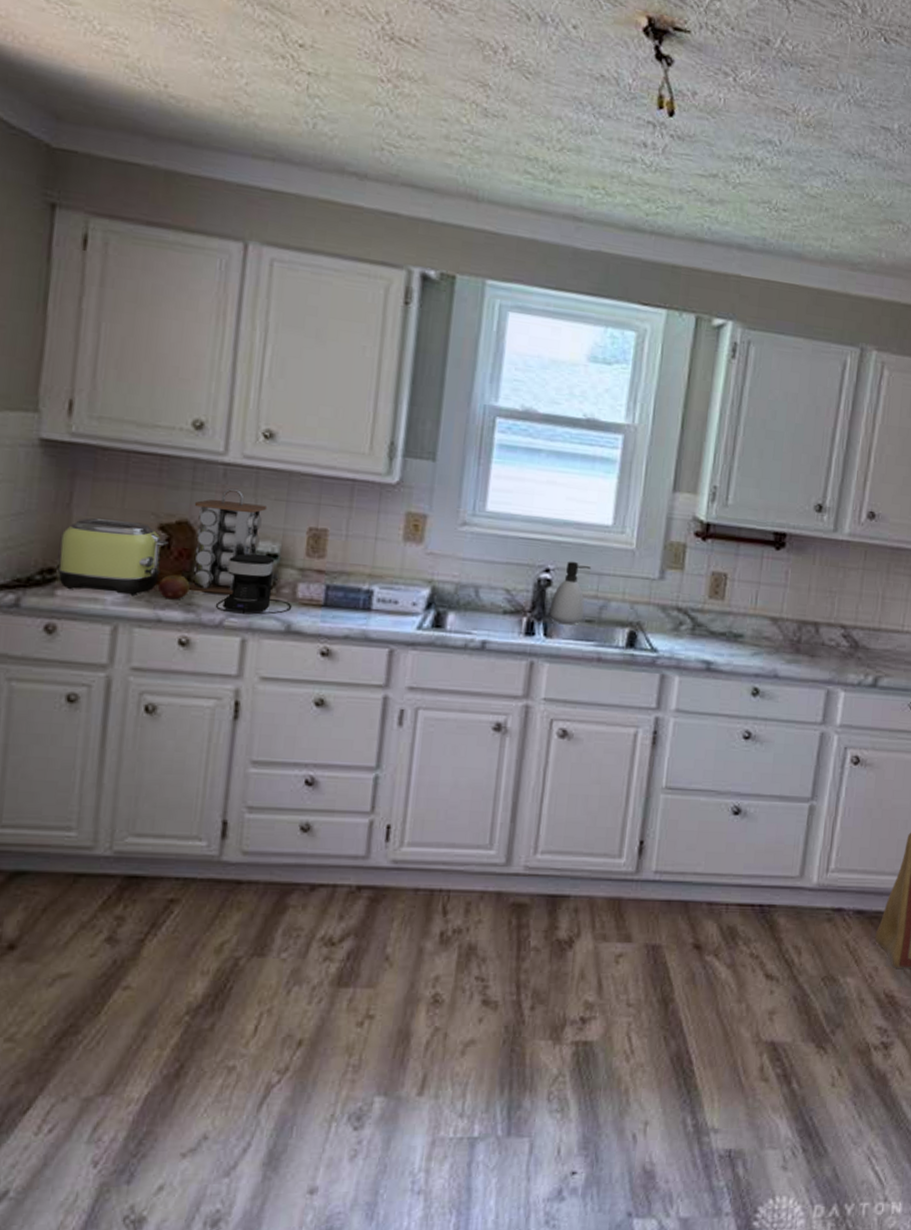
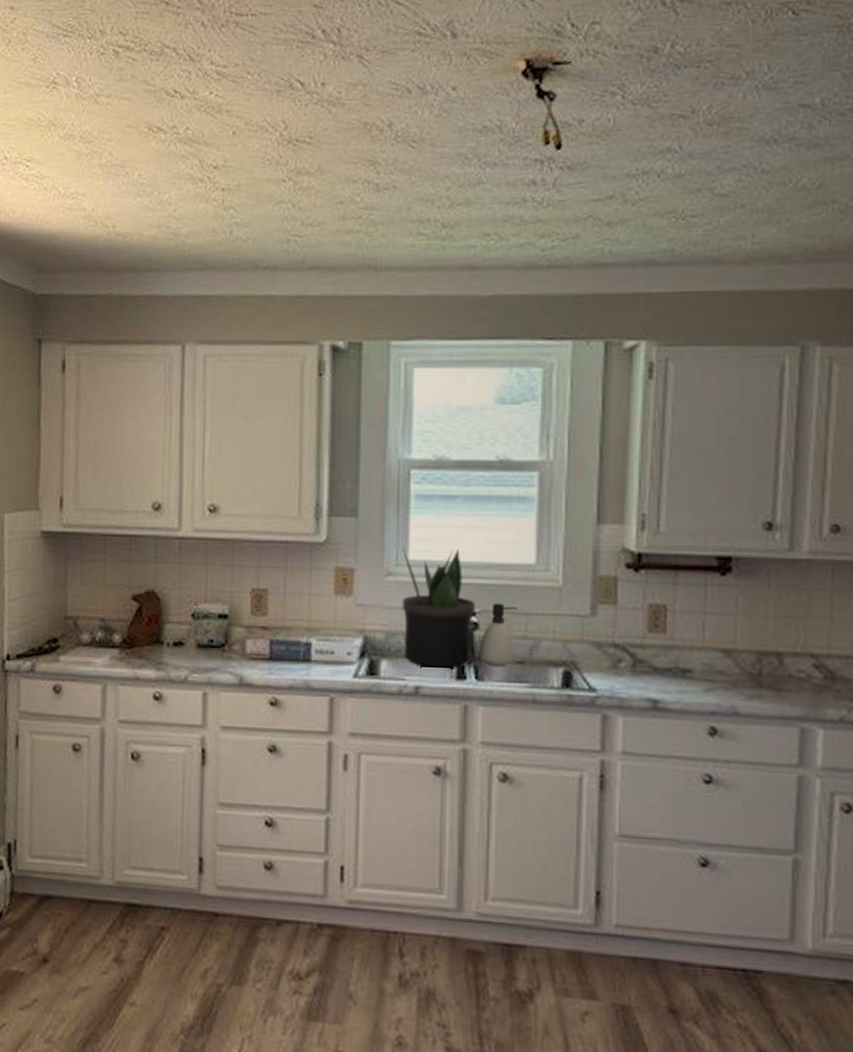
toaster: present [58,517,168,595] -> none [60,593,140,658]
fruit: present [158,574,190,600] -> none [135,638,159,660]
spice rack: present [188,488,268,596] -> none [158,559,216,654]
coffee maker: present [215,553,291,615] -> none [180,615,242,670]
planter: none [474,496,551,624] -> present [402,546,477,669]

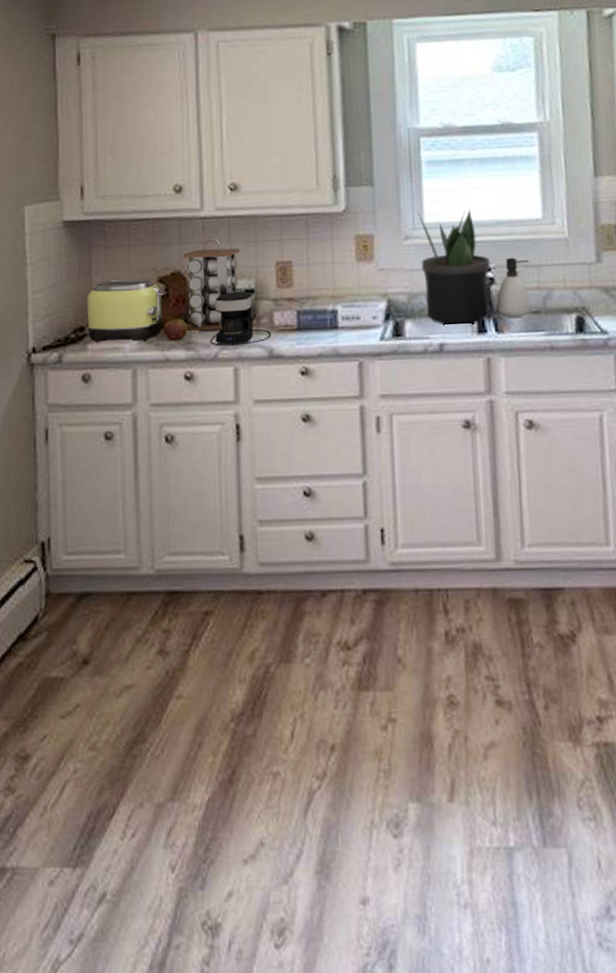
toaster: none [60,593,140,658] -> present [87,278,167,342]
fruit: none [135,638,159,660] -> present [164,318,188,341]
spice rack: none [158,559,216,654] -> present [183,237,240,332]
coffee maker: none [180,615,242,670] -> present [209,291,271,346]

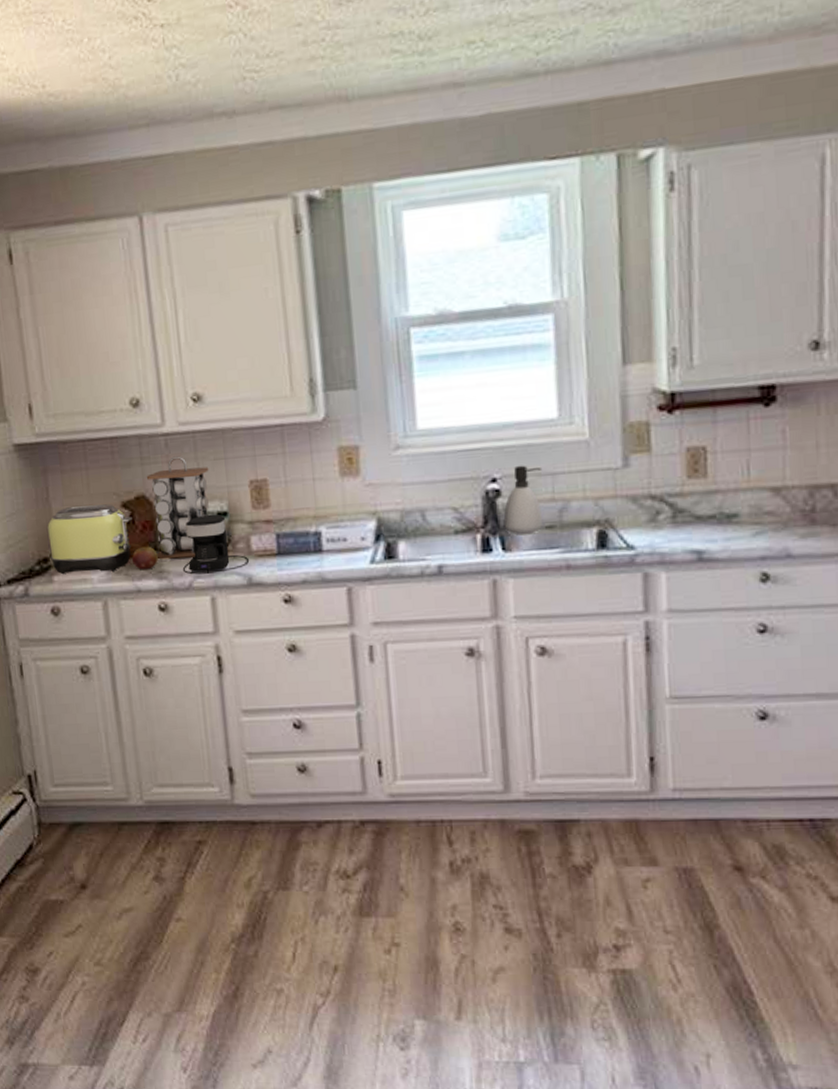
planter: present [417,209,491,325] -> none [408,410,497,544]

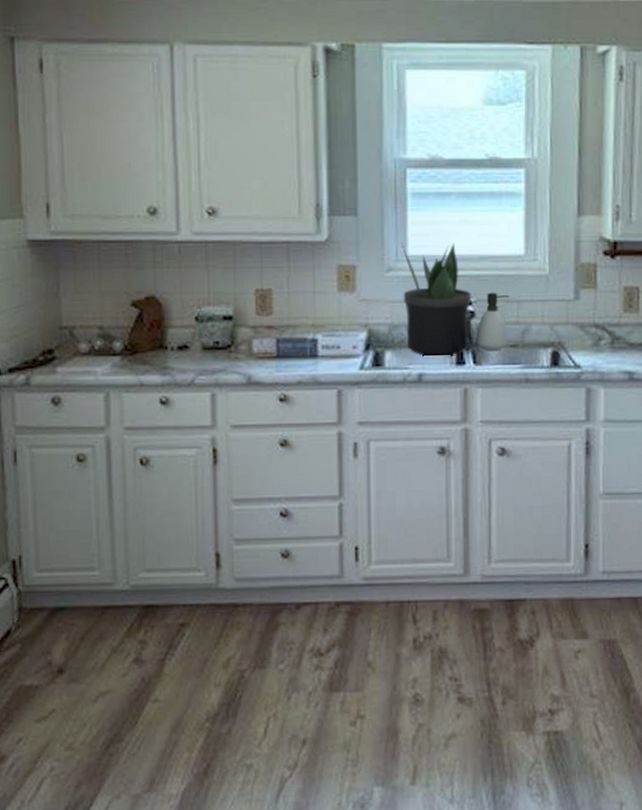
toaster: present [47,503,132,574] -> none [55,301,141,365]
fruit: present [132,546,158,570] -> none [138,343,163,366]
spice rack: present [146,456,209,560] -> none [157,262,219,358]
coffee maker: present [182,514,249,574] -> none [186,317,249,372]
planter: none [408,410,497,544] -> present [401,242,473,356]

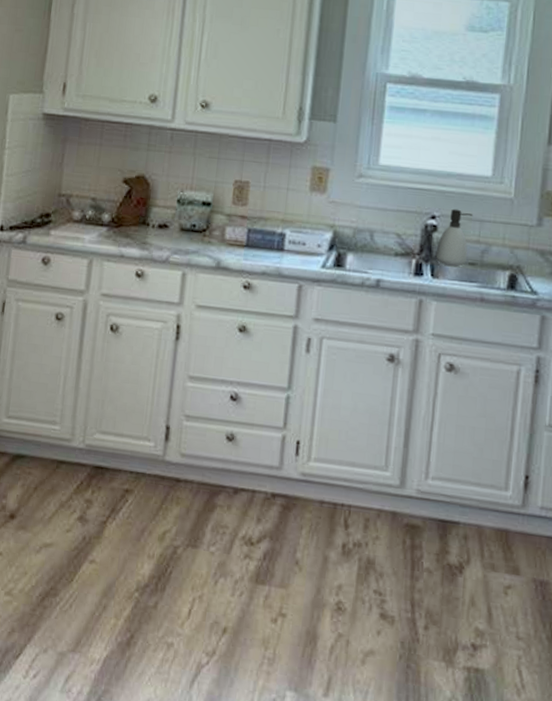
planter: present [401,242,473,356] -> none [369,152,437,265]

